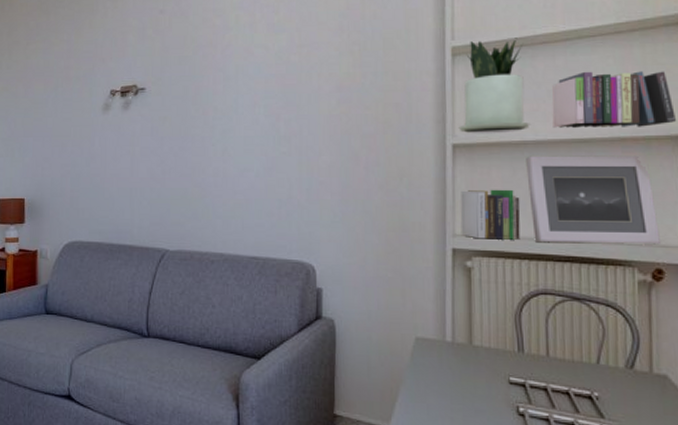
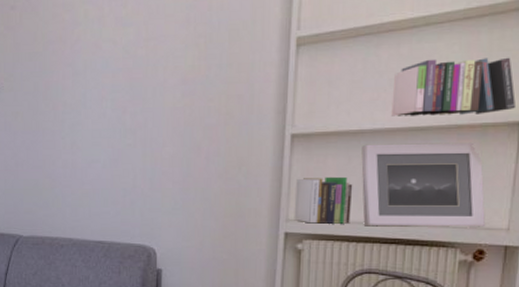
planter: present [458,38,532,134] -> none [298,26,371,124]

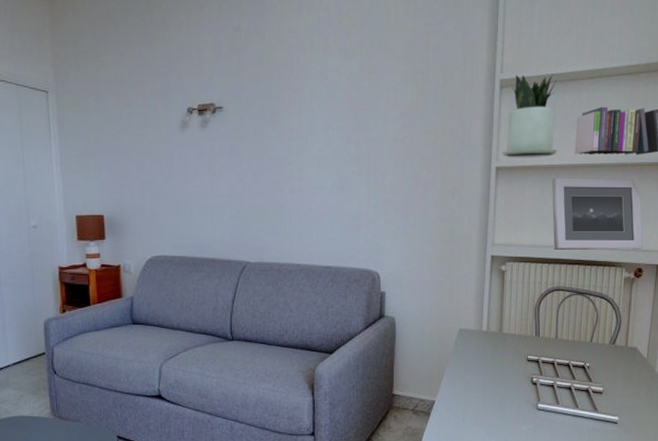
books: present [294,176,353,224] -> none [498,206,546,247]
planter: none [298,26,371,124] -> present [502,74,559,159]

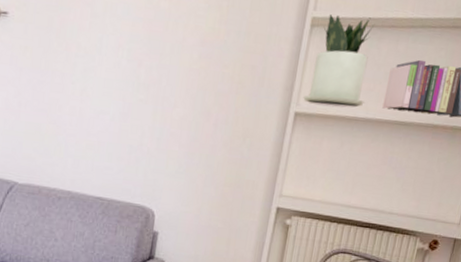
picture frame: present [552,178,644,250] -> none [345,131,450,220]

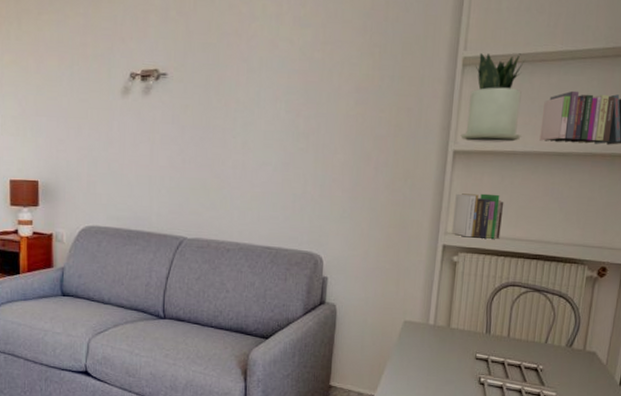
books: none [286,156,342,205] -> present [451,193,504,239]

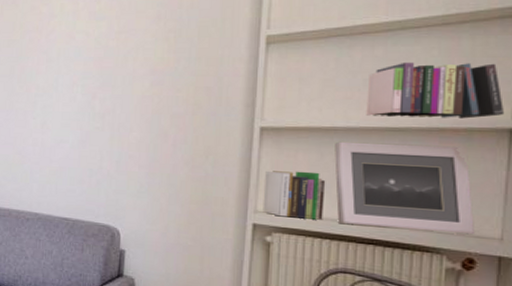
planter: present [460,53,526,143] -> none [268,28,344,119]
picture frame: none [511,165,610,247] -> present [334,141,476,235]

